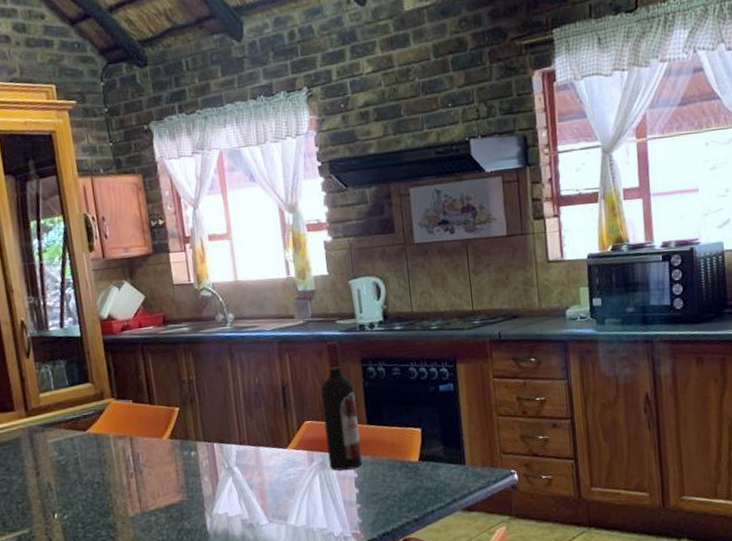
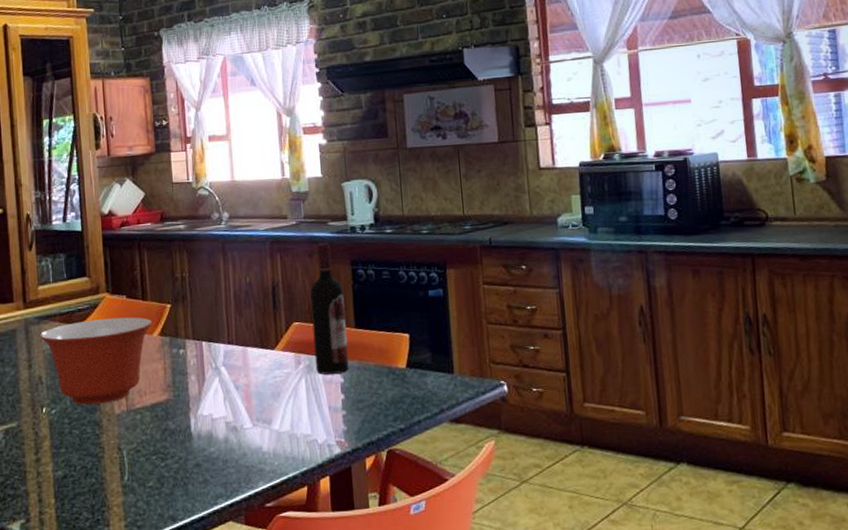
mixing bowl: none [45,421,162,510] -> present [39,317,153,405]

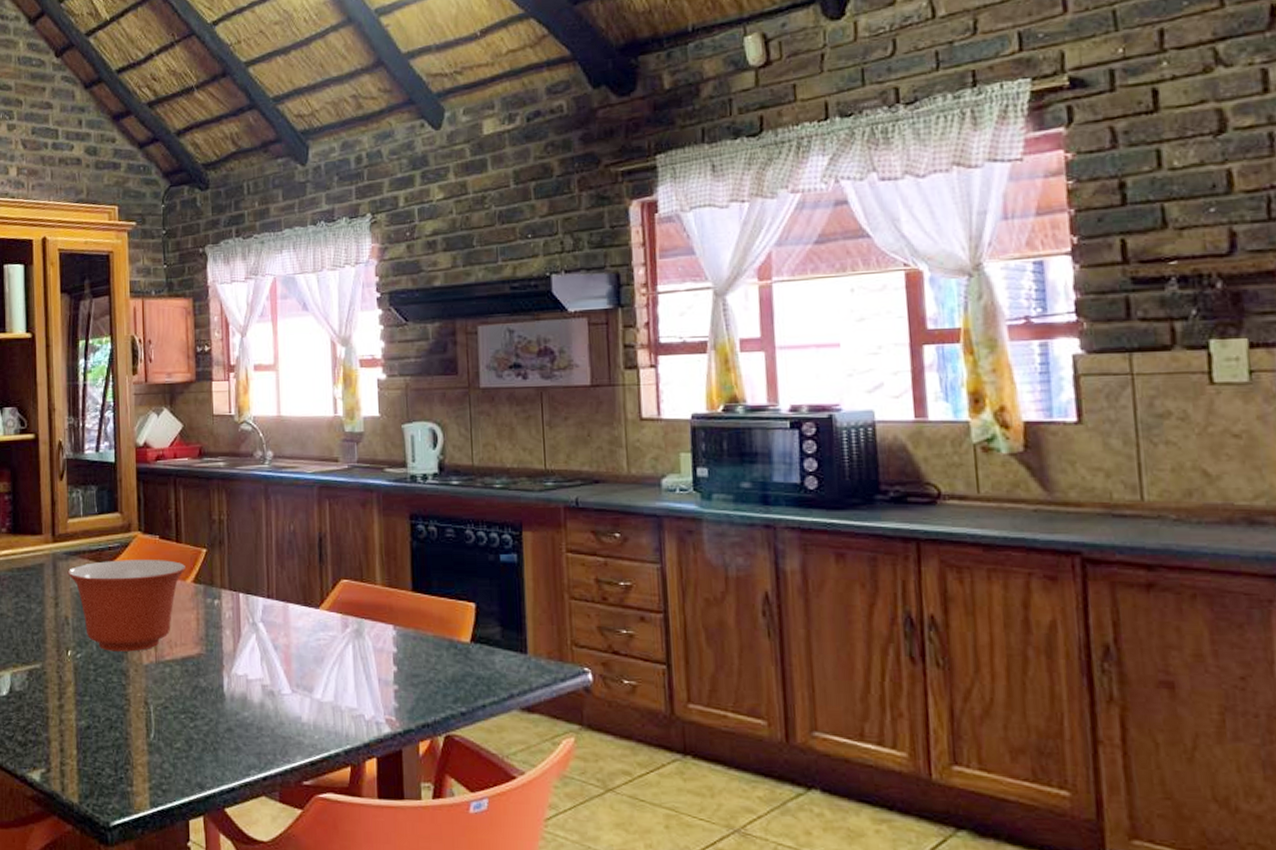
wine bottle: present [310,243,349,375] -> none [362,492,403,642]

